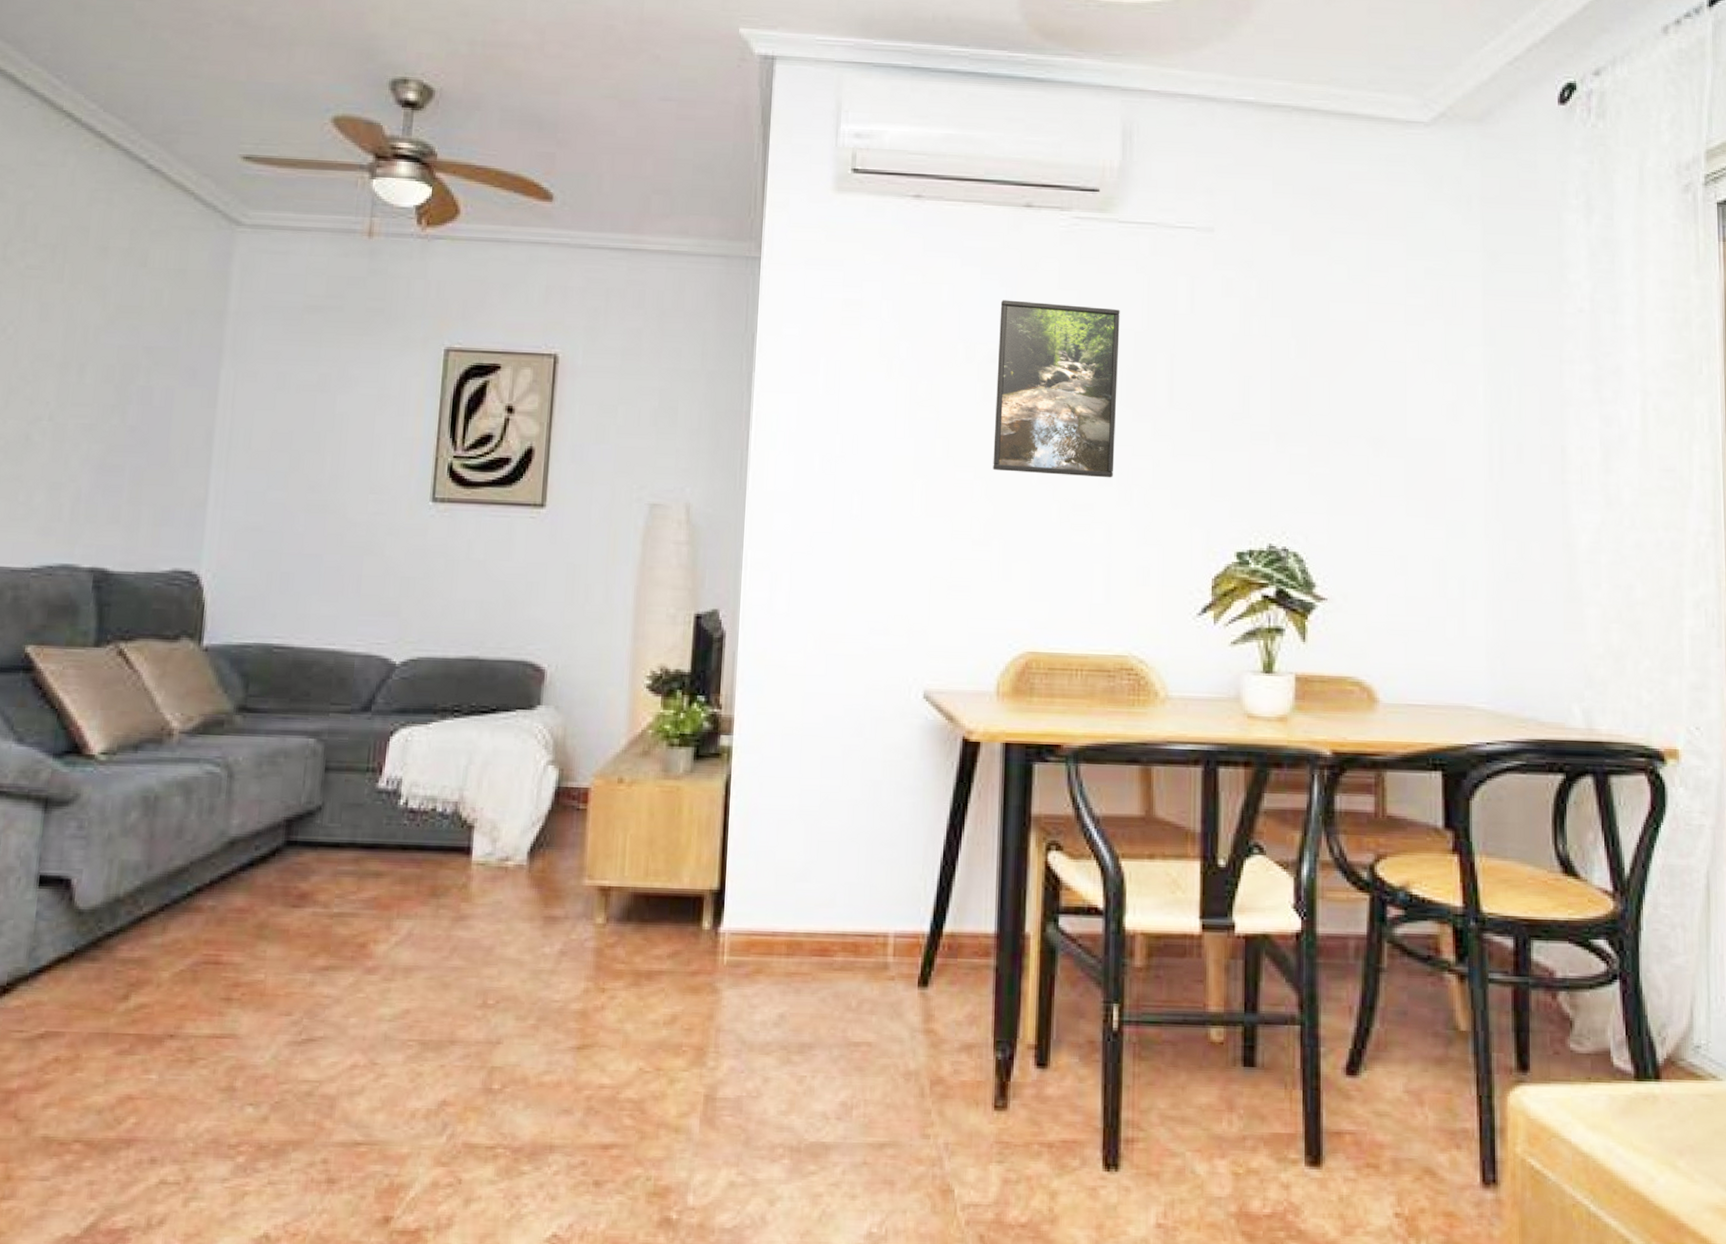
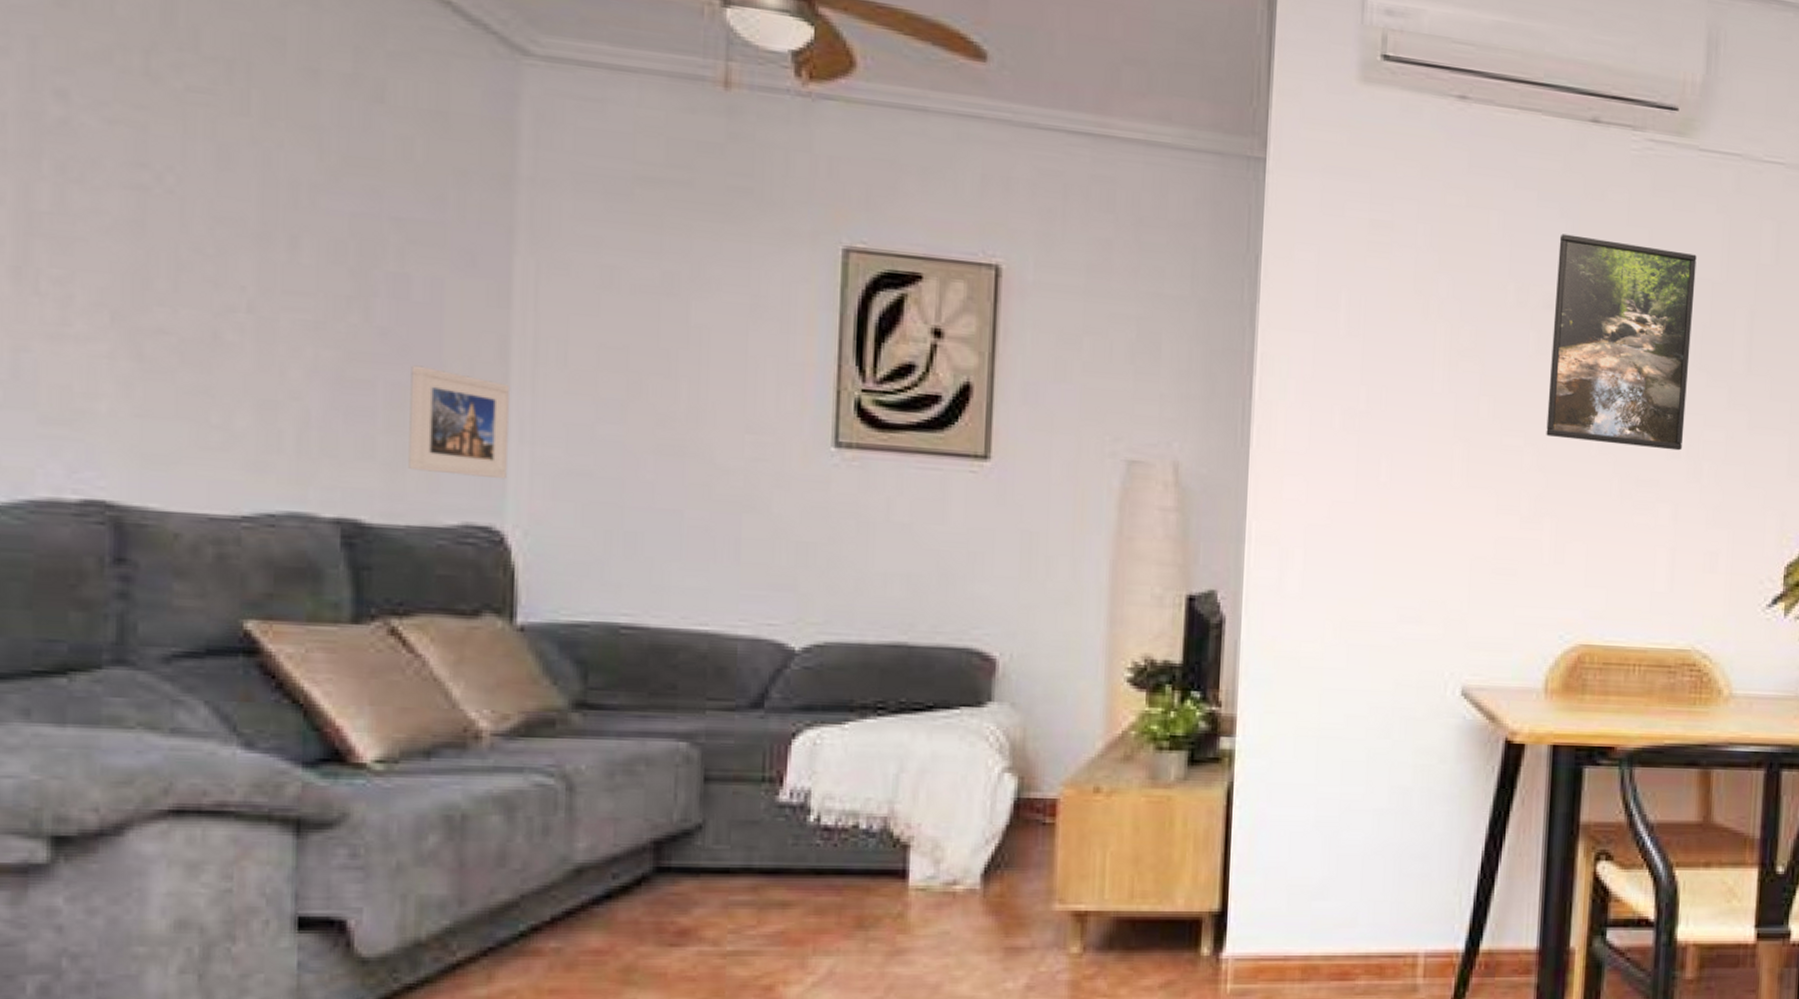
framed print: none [141,453,211,535] -> present [408,365,509,480]

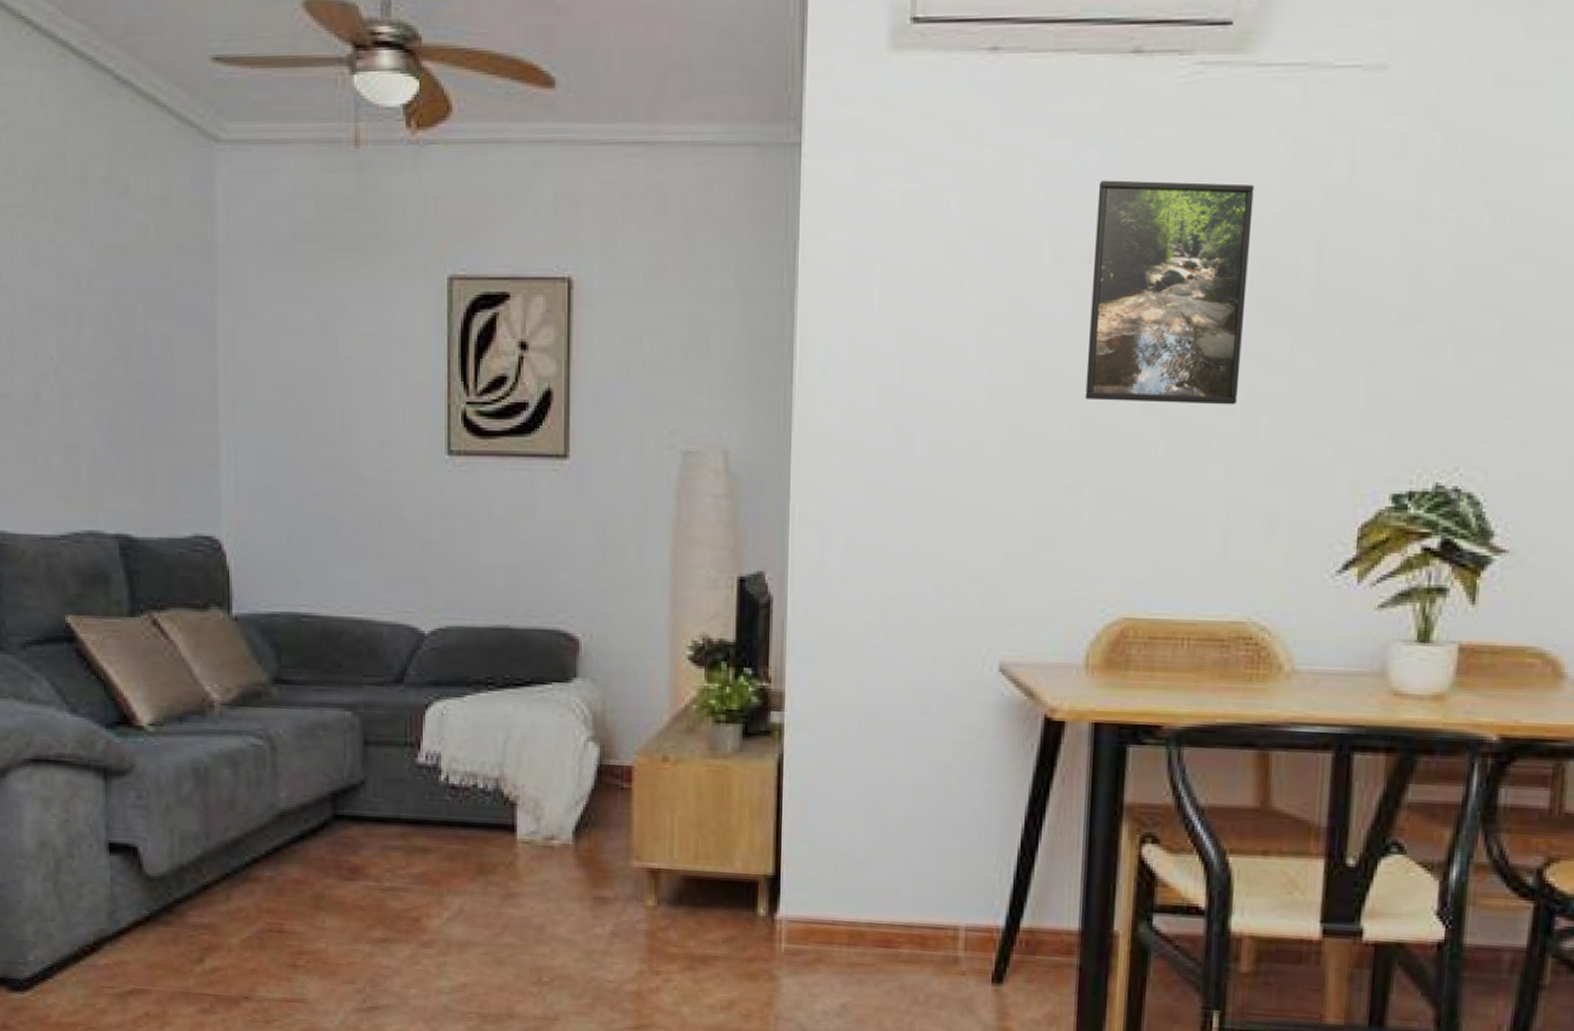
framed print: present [408,365,509,480] -> none [156,408,220,497]

